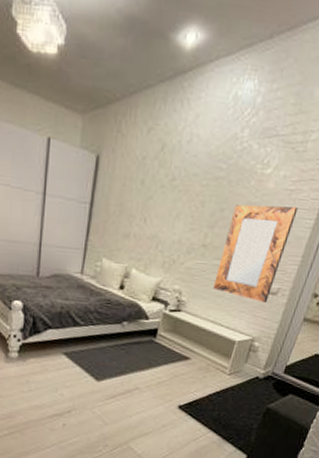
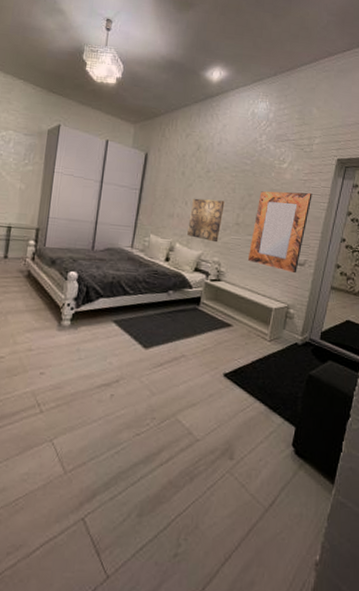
wall art: none [145,214,191,268] -> present [187,198,225,243]

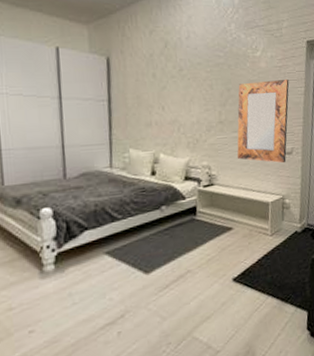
wall art: present [187,198,225,243] -> none [169,100,205,146]

